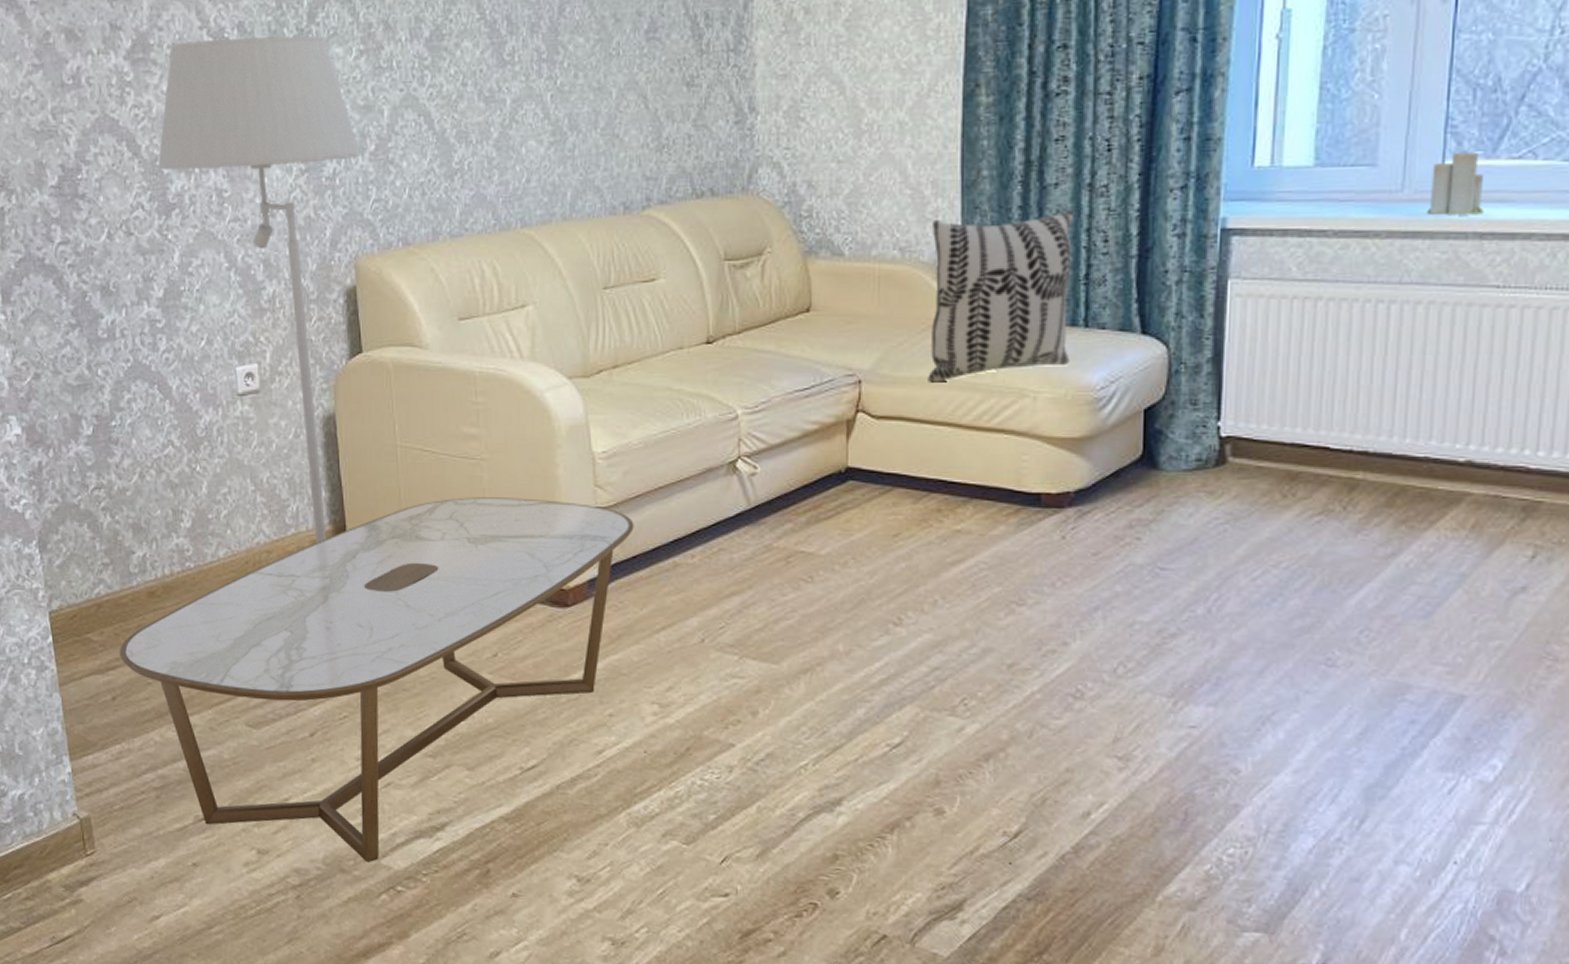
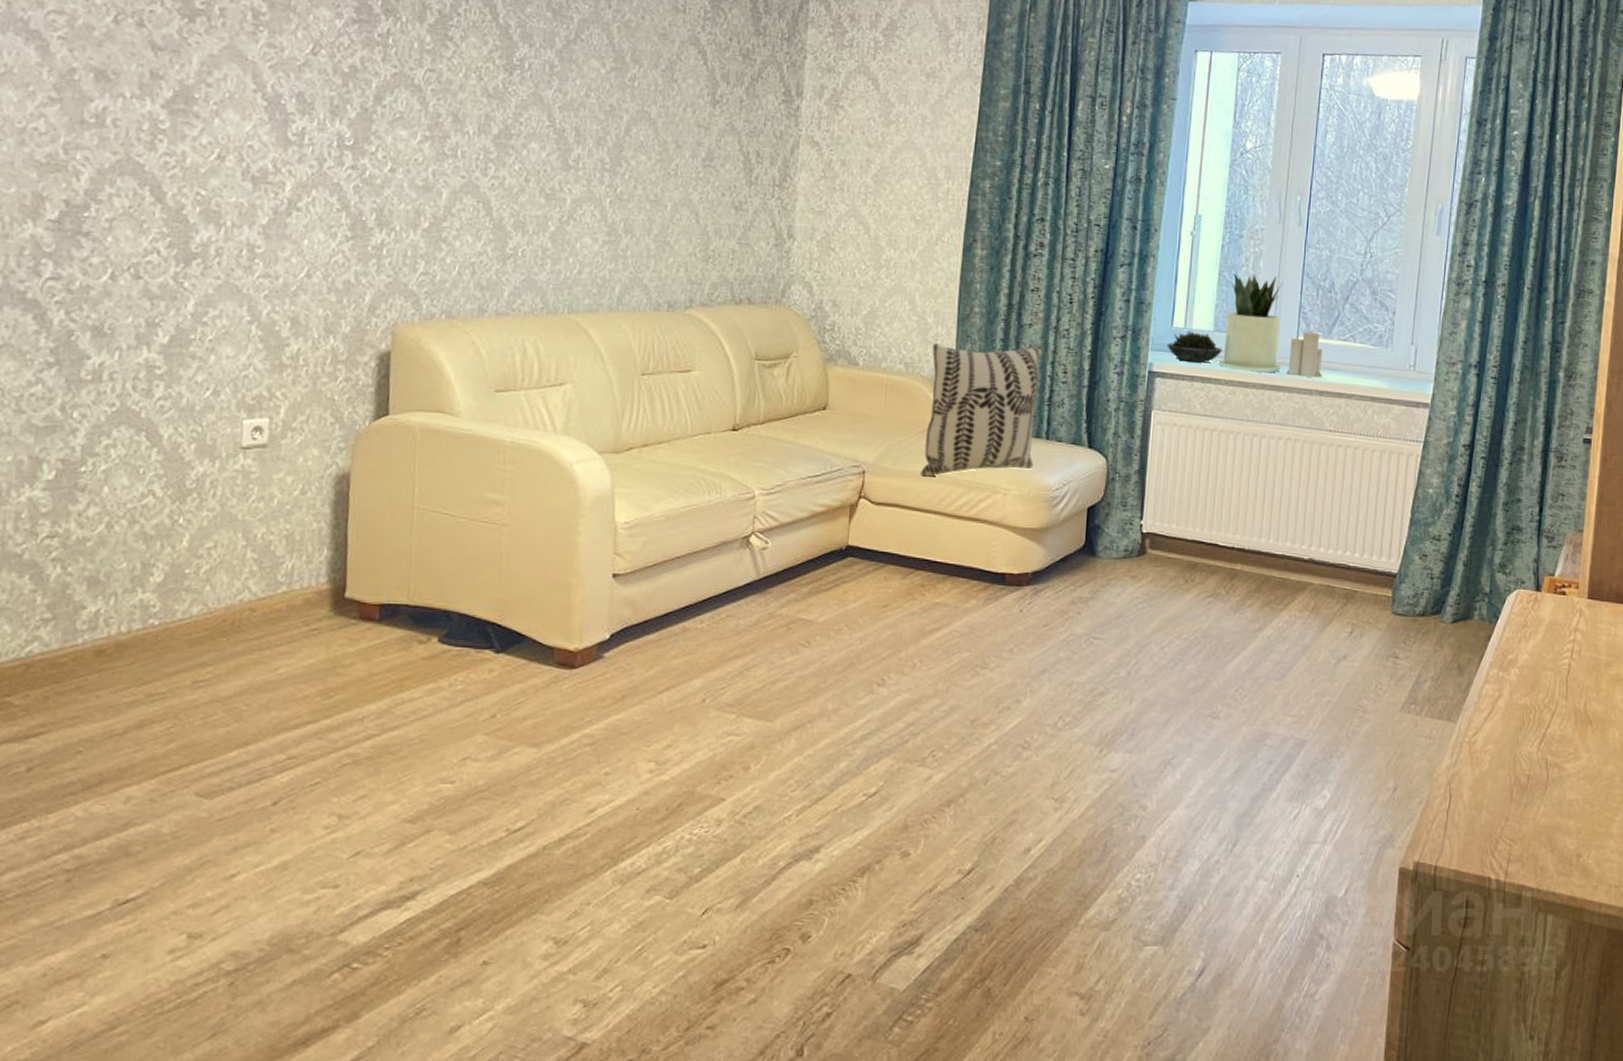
coffee table: present [119,497,634,862] -> none [45,560,649,939]
floor lamp: present [158,35,360,543] -> none [184,101,413,602]
succulent plant: none [1246,169,1328,211] -> present [1167,331,1222,363]
planter: none [1321,79,1421,216] -> present [1217,274,1283,373]

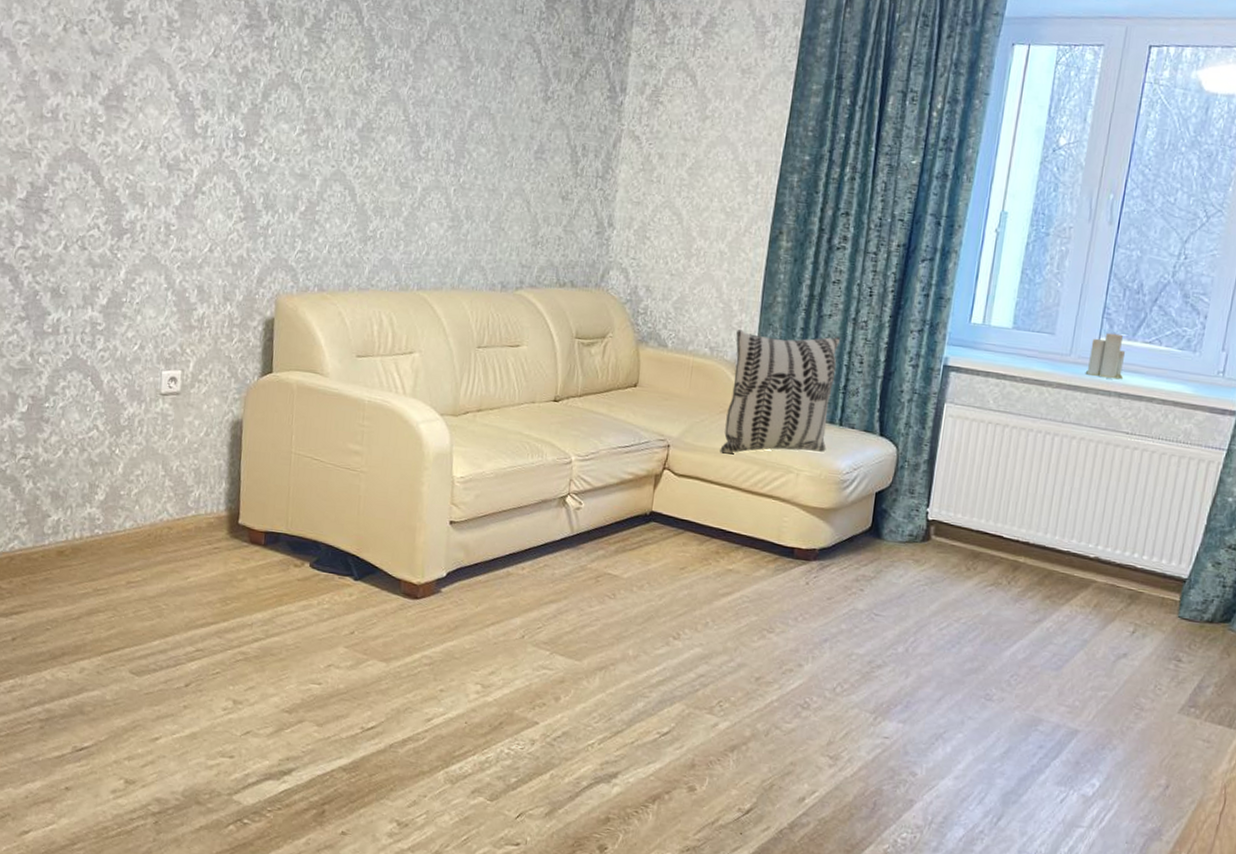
succulent plant: present [1167,331,1222,363] -> none [963,327,1020,360]
planter: present [1217,274,1283,373] -> none [1014,272,1087,373]

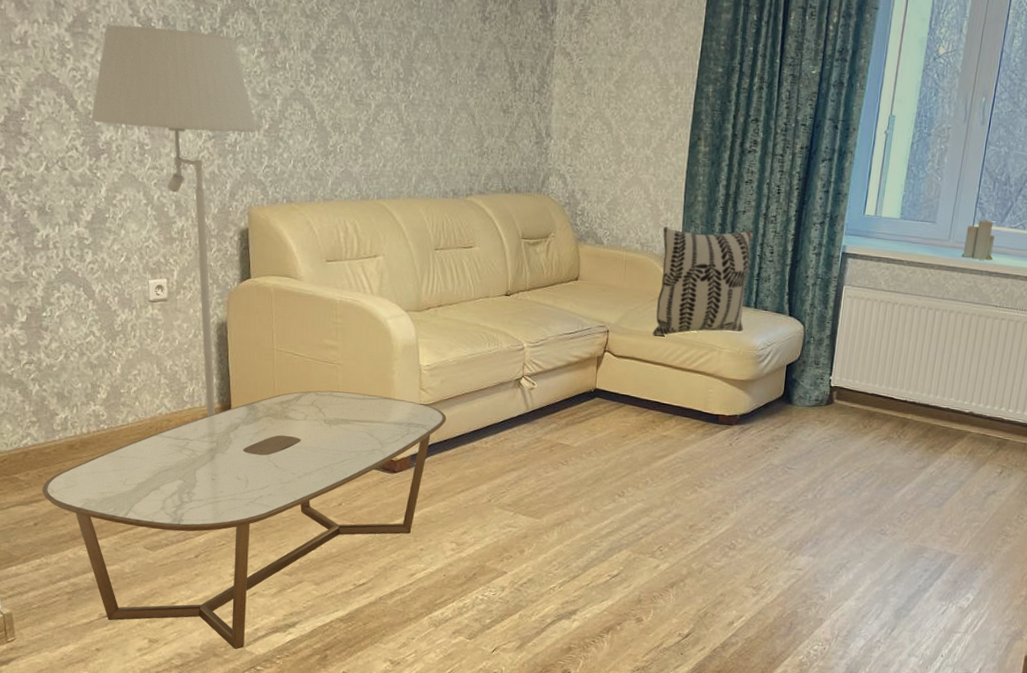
coffee table: none [23,501,480,797] -> present [41,390,447,649]
floor lamp: none [117,98,292,526] -> present [91,24,257,417]

